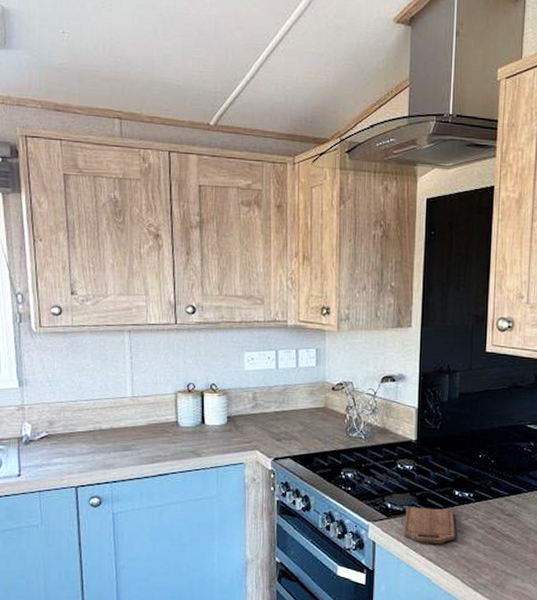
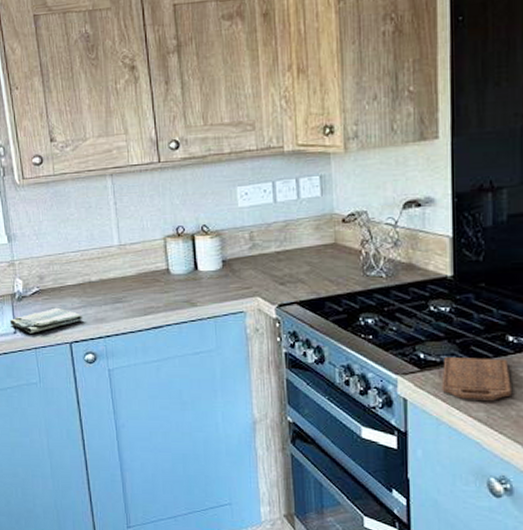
dish towel: none [14,452,90,477] -> present [9,307,82,334]

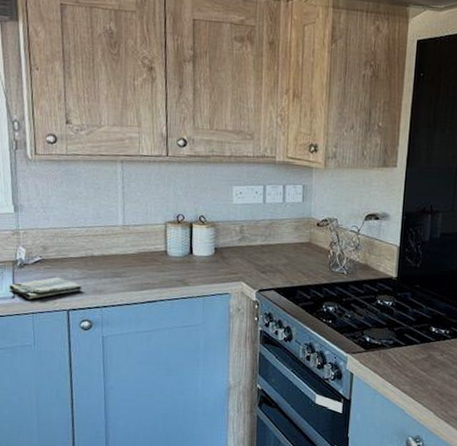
cutting board: present [441,357,511,401] -> none [380,341,431,377]

